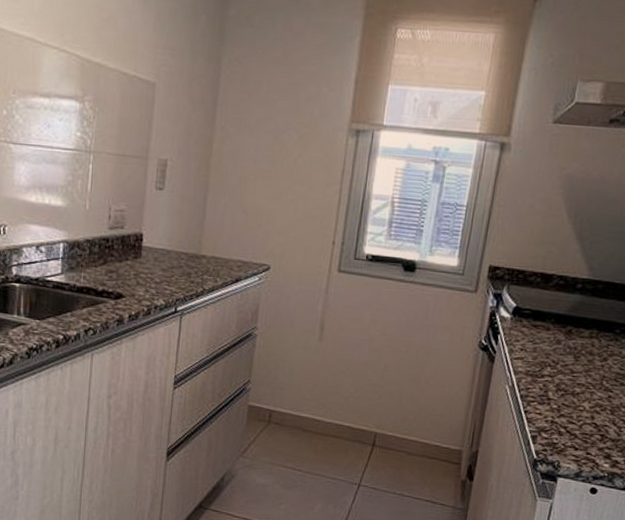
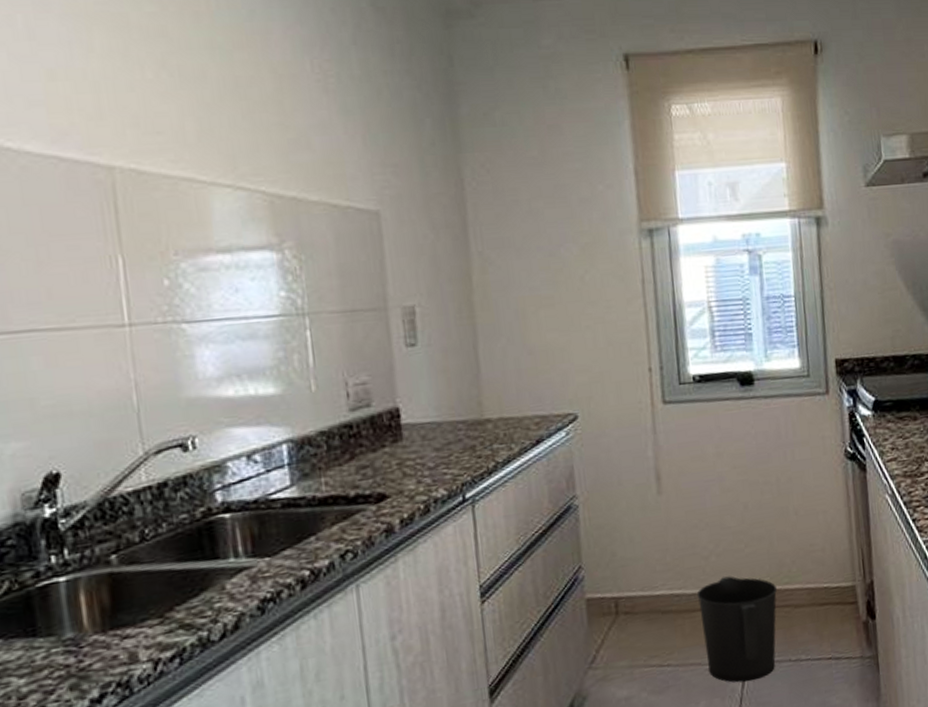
mug: none [329,416,398,500] -> present [697,576,778,683]

